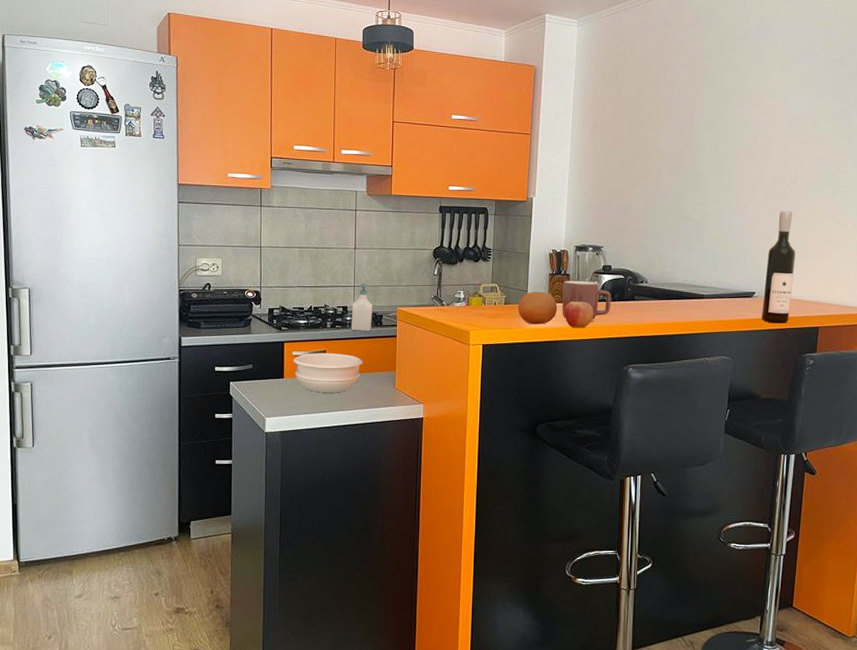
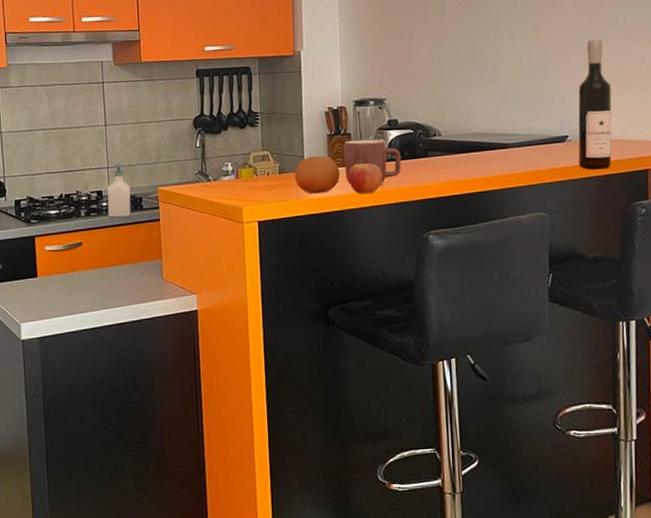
bowl: present [293,353,363,393] -> none [46,244,125,291]

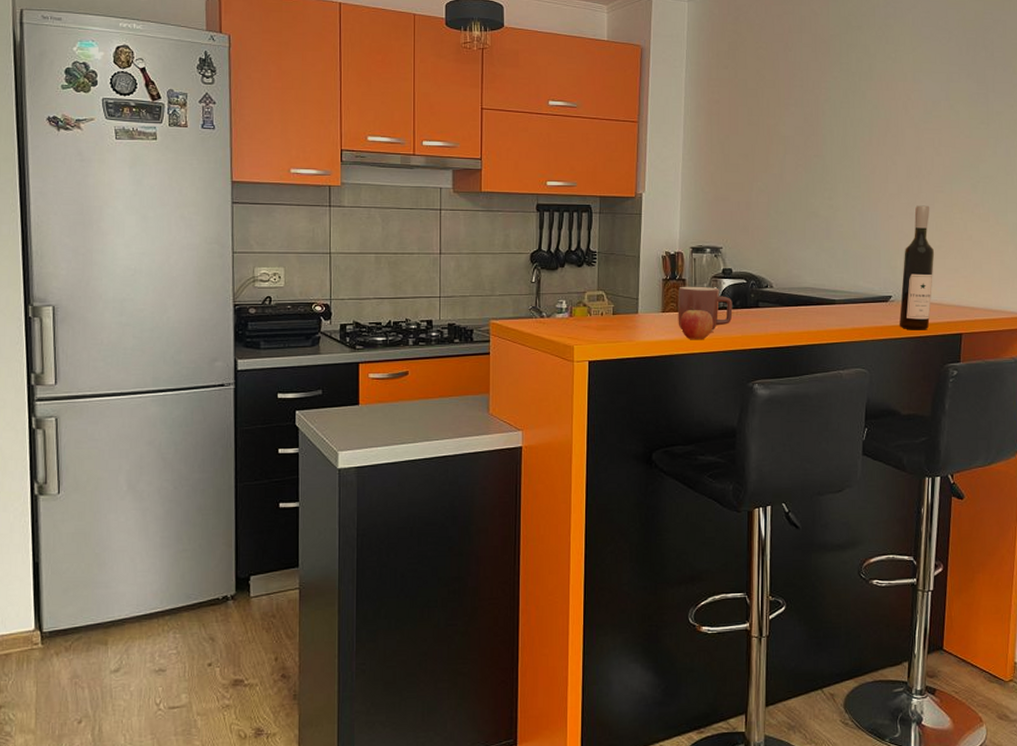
soap bottle: present [107,163,132,218] -> none [437,293,462,348]
fruit: present [295,155,340,194] -> none [628,299,673,337]

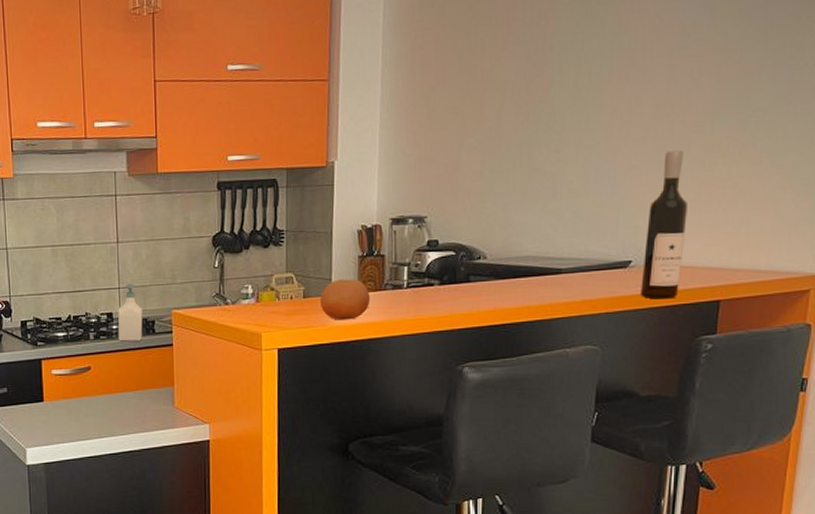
soap bottle: none [437,293,462,348] -> present [118,283,143,342]
fruit: none [628,299,673,337] -> present [320,279,371,320]
mug: present [678,286,733,332] -> none [376,261,439,312]
fruit: present [680,306,714,340] -> none [379,285,417,322]

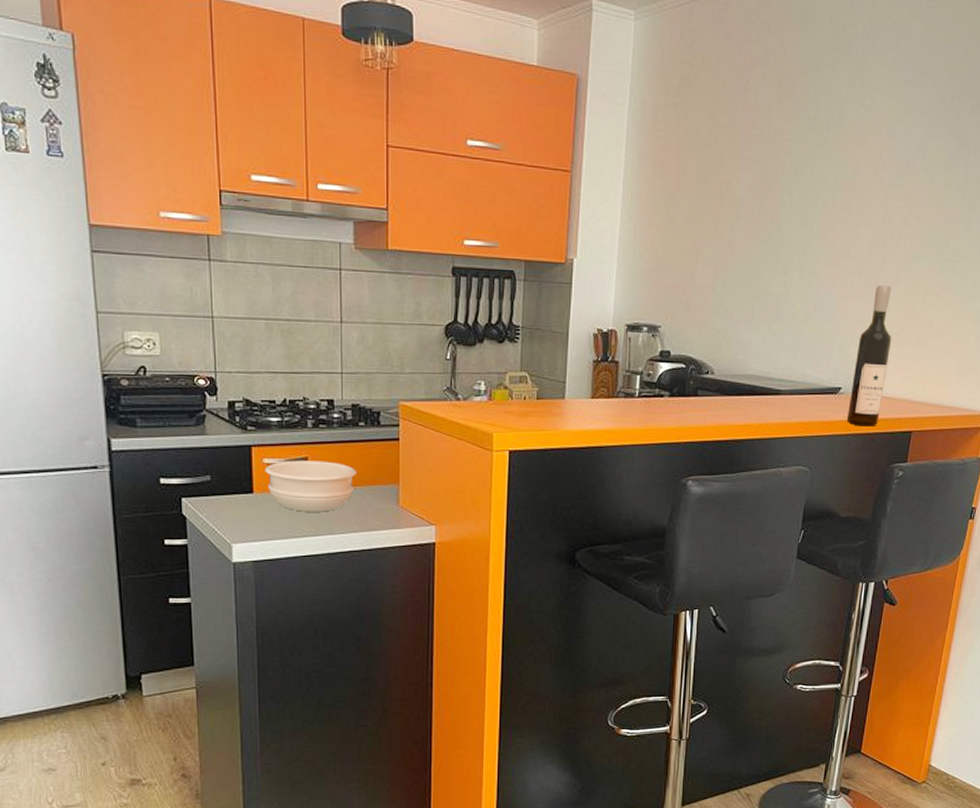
bowl: none [53,369,135,417] -> present [264,460,357,512]
soap bottle: present [118,283,143,342] -> none [339,368,367,432]
fruit: present [320,279,371,320] -> none [554,383,603,426]

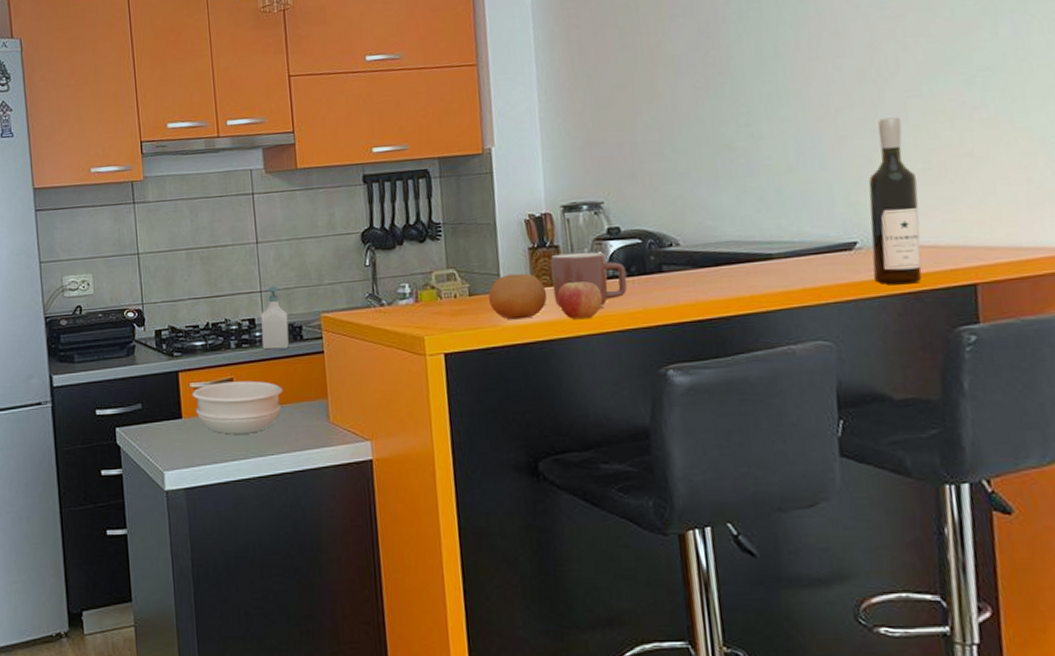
soap bottle: none [339,368,367,432] -> present [261,286,290,350]
fruit: none [554,383,603,426] -> present [488,273,548,320]
mug: none [608,369,669,422] -> present [551,252,628,309]
fruit: none [611,393,648,431] -> present [557,278,603,320]

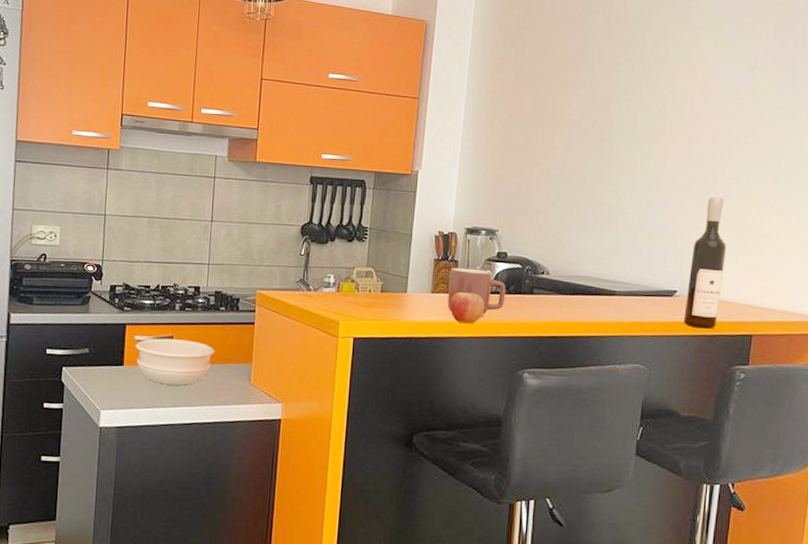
soap bottle: present [261,286,290,350] -> none [202,260,229,316]
fruit: present [488,273,548,320] -> none [396,278,443,317]

